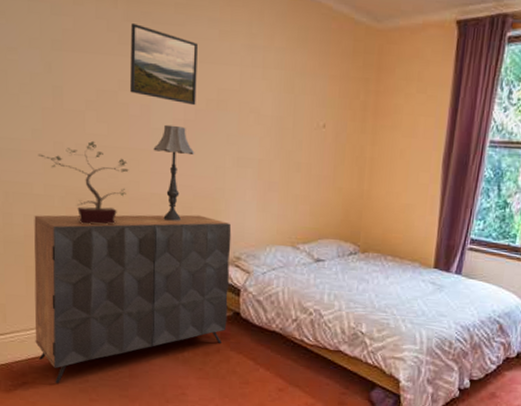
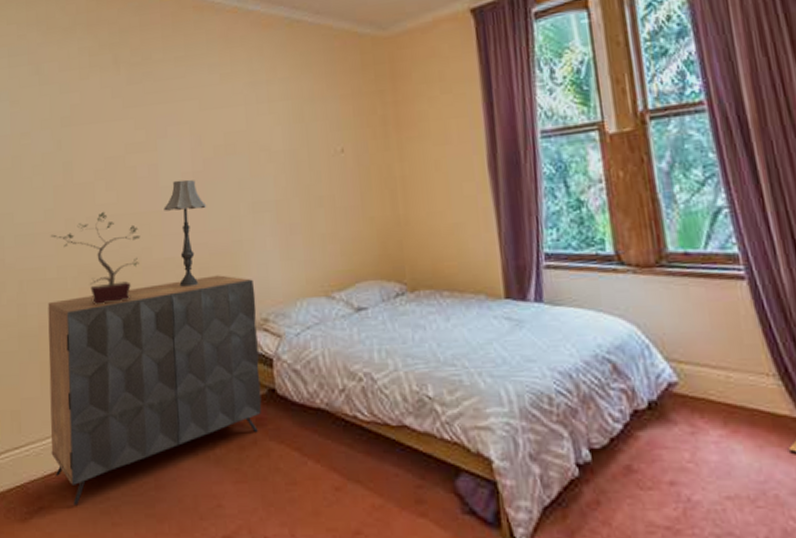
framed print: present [130,22,198,106] -> none [133,84,204,156]

